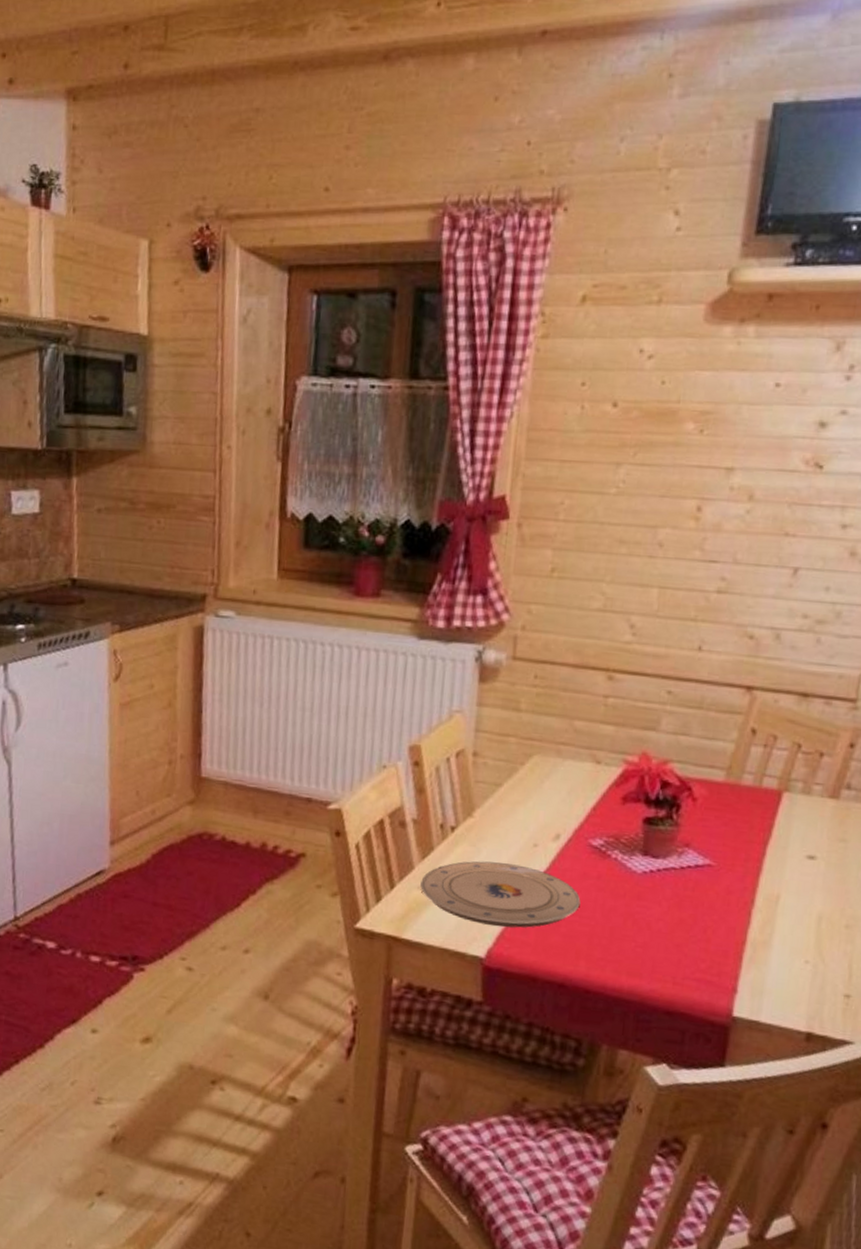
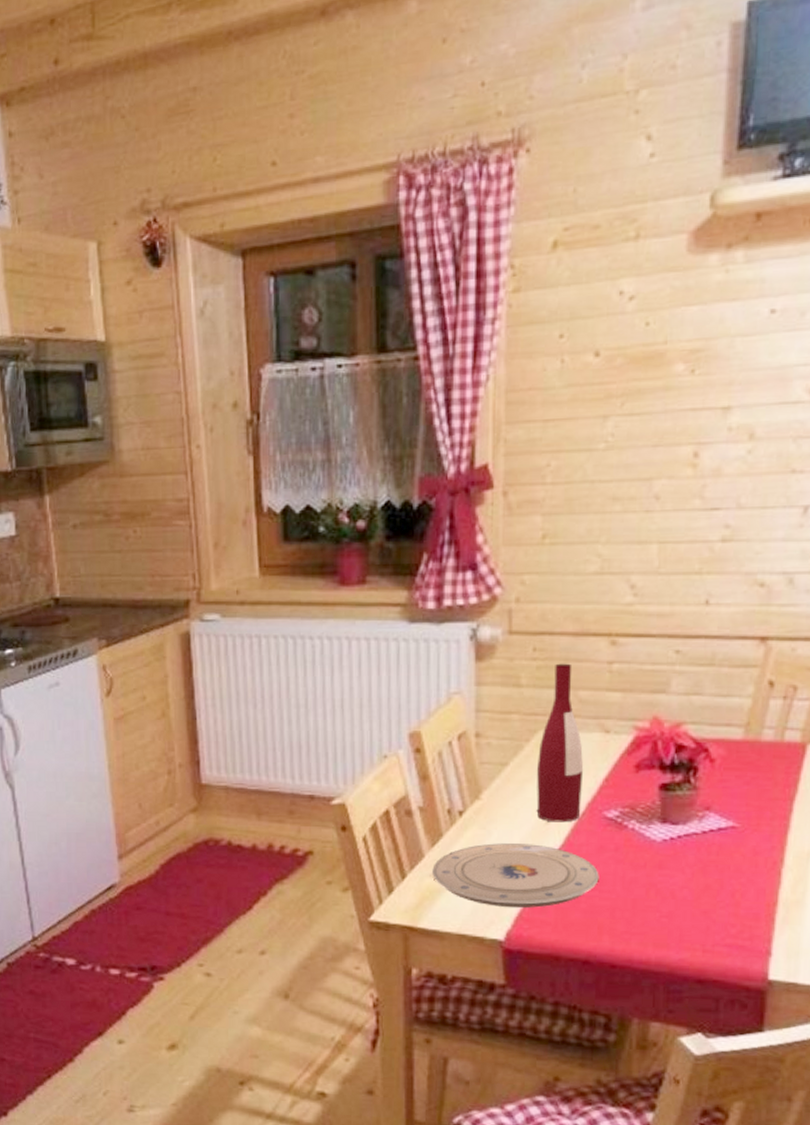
wine bottle: none [525,692,574,847] -> present [536,663,584,823]

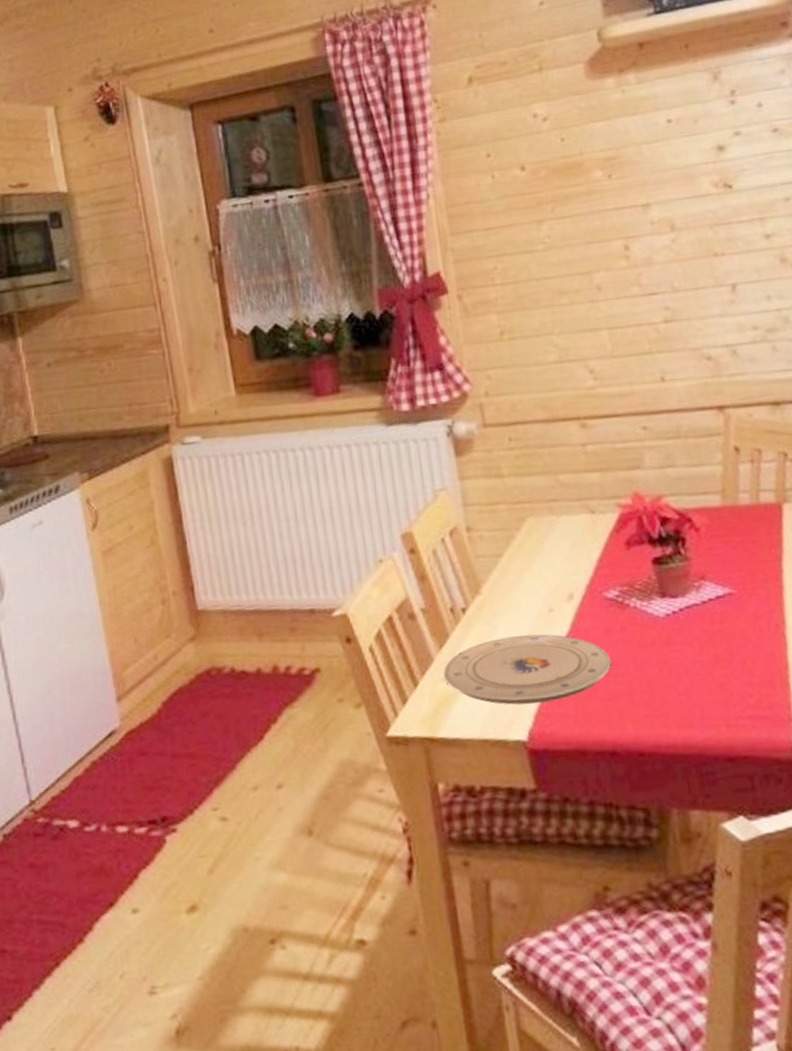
wine bottle: present [536,663,584,823] -> none [530,449,581,610]

